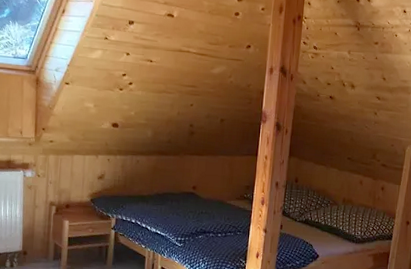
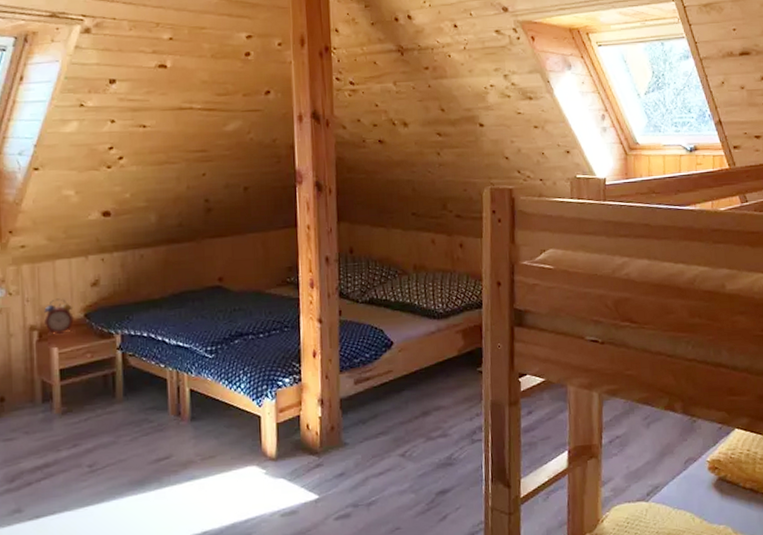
alarm clock: none [61,184,83,212] -> present [44,298,74,335]

